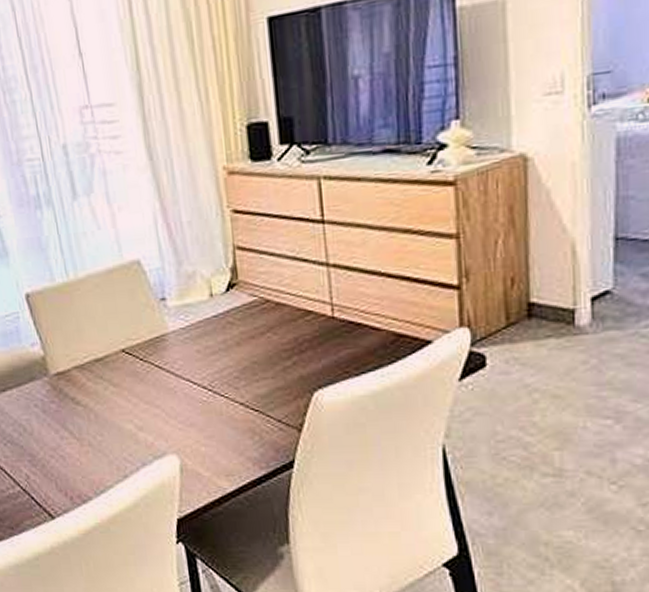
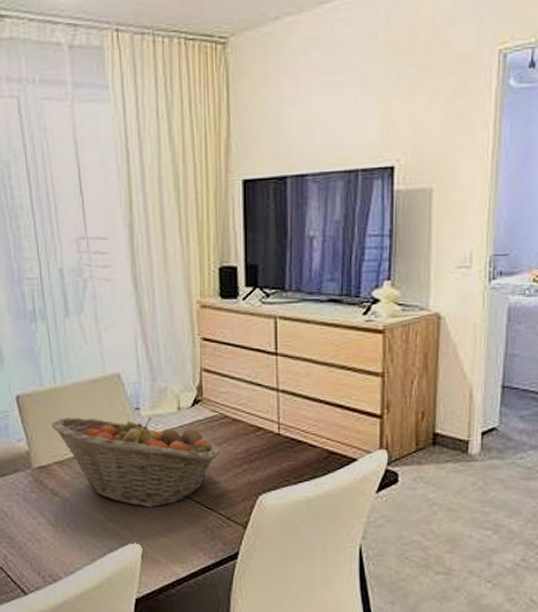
fruit basket: none [66,308,264,413] -> present [51,417,220,508]

